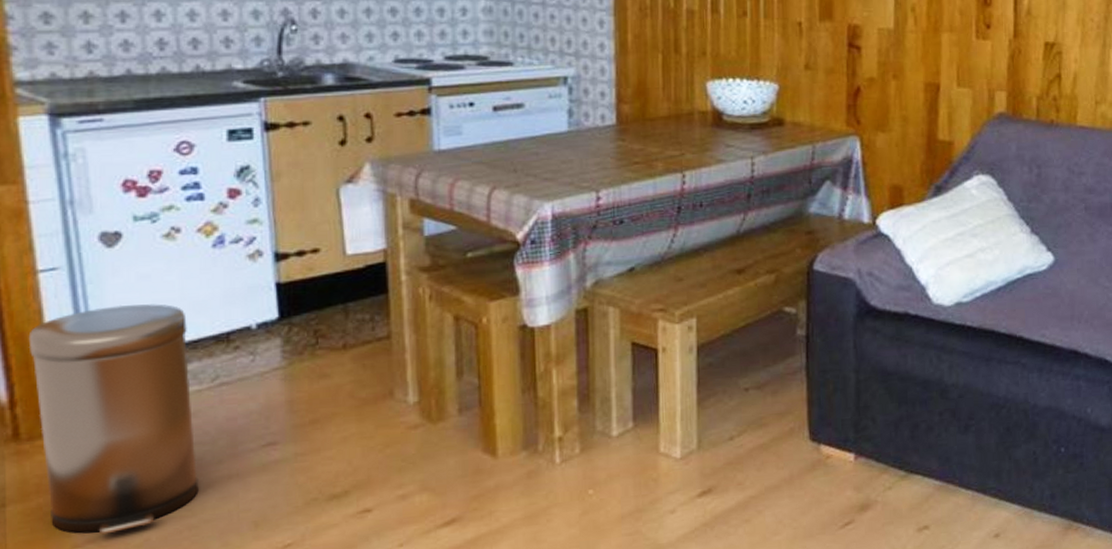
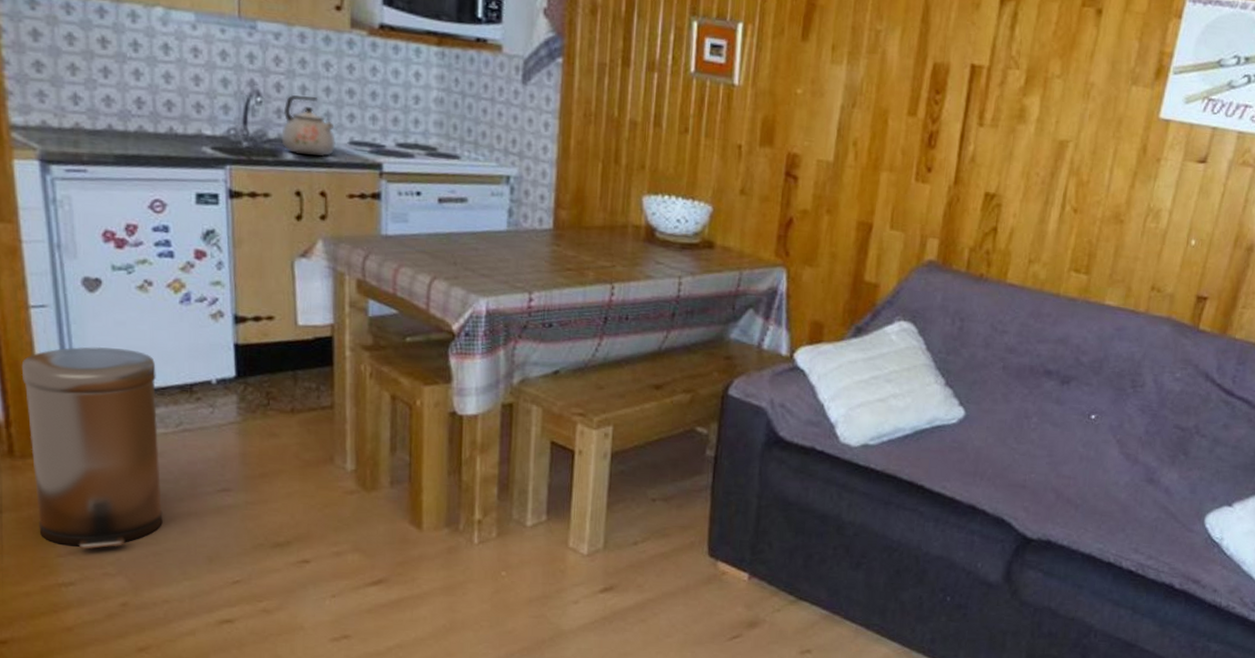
kettle: none [320,18,379,79] -> present [281,95,336,157]

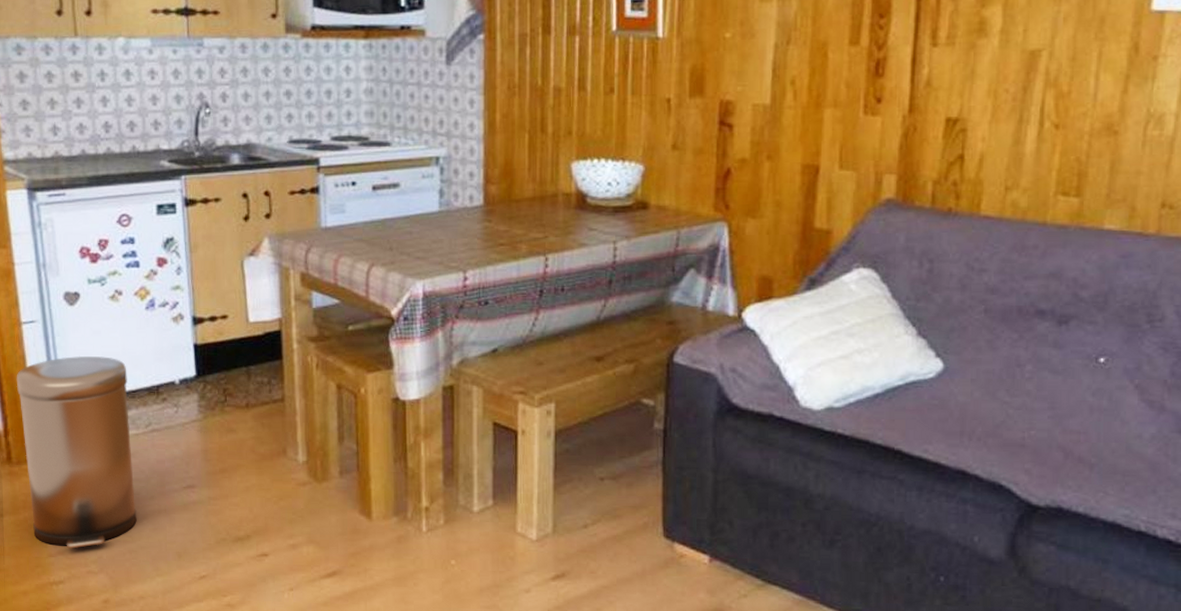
kettle: present [281,95,336,157] -> none [228,101,276,158]

